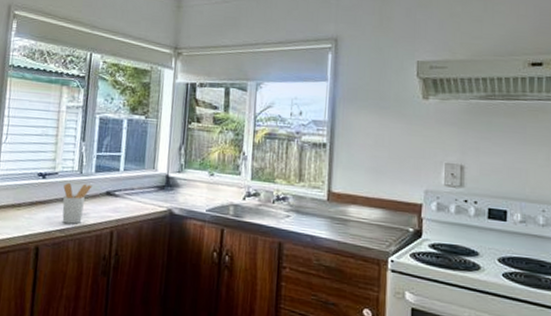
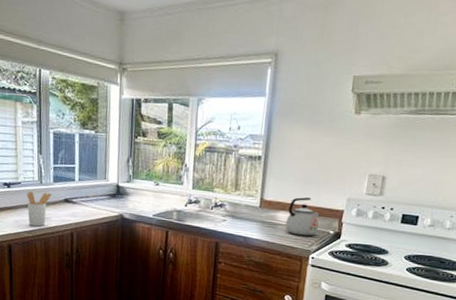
kettle: none [357,188,396,235] -> present [285,197,320,236]

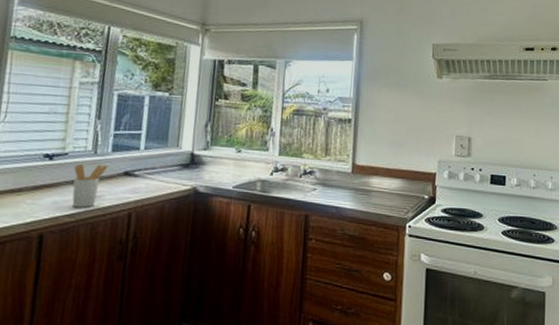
kettle: present [285,197,320,236] -> none [379,160,414,203]

